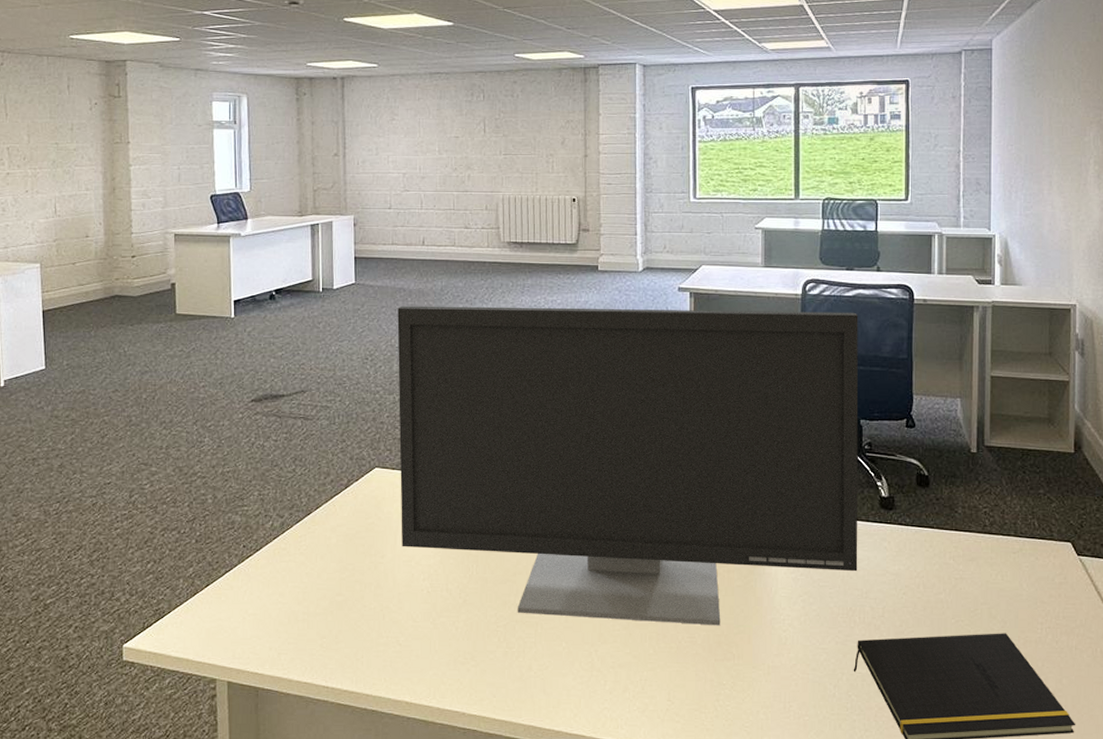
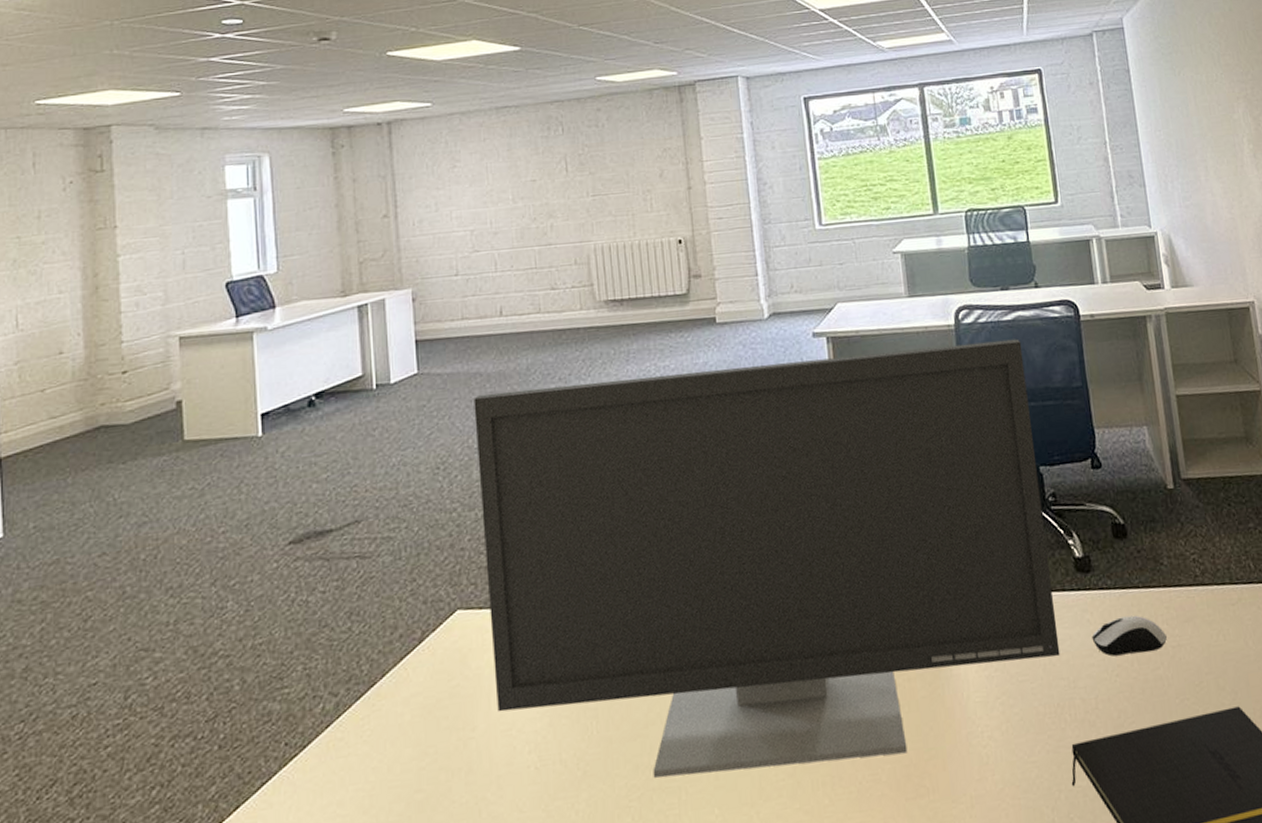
computer mouse: none [886,549,953,580] -> present [1091,615,1168,656]

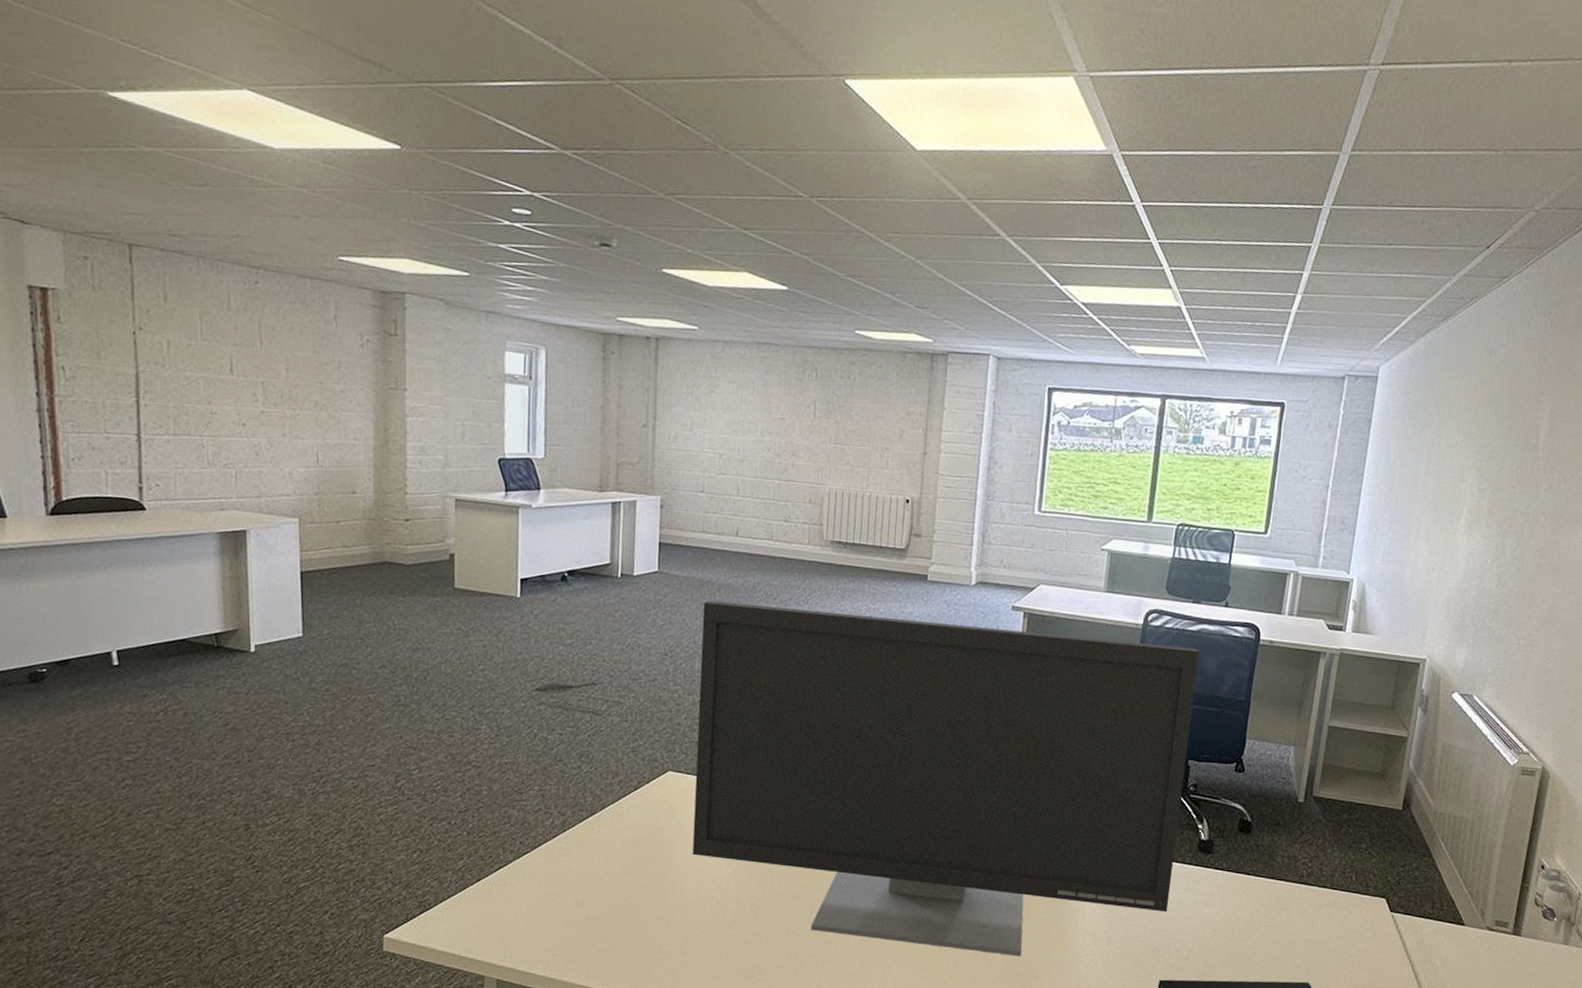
computer mouse: present [1091,615,1168,656] -> none [1197,894,1264,926]

